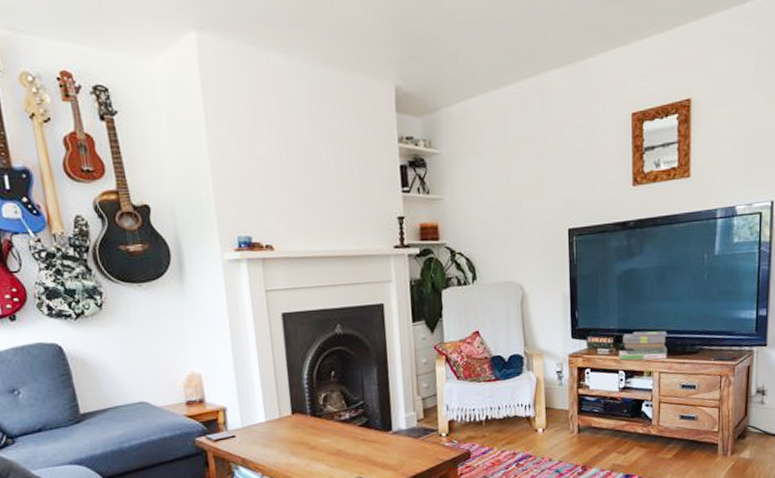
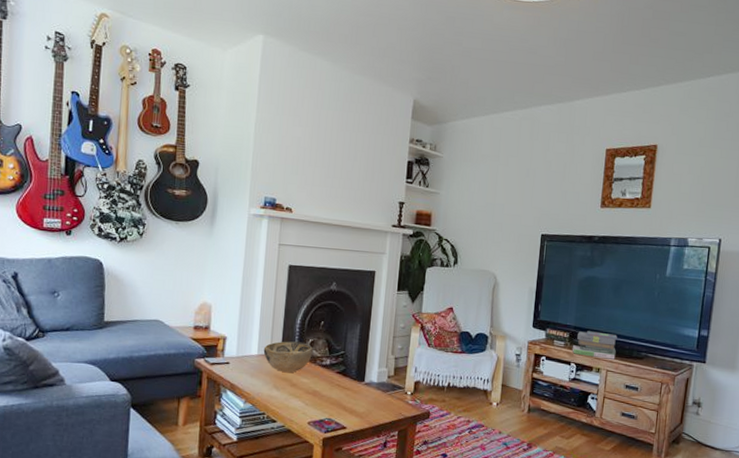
decorative bowl: none [271,399,328,436] -> present [263,341,313,373]

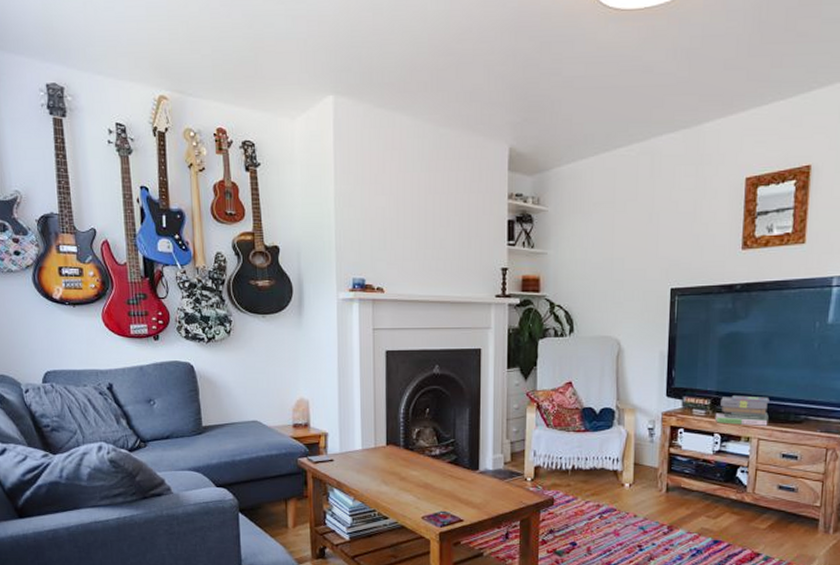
decorative bowl: present [263,341,313,373] -> none [367,433,420,467]

